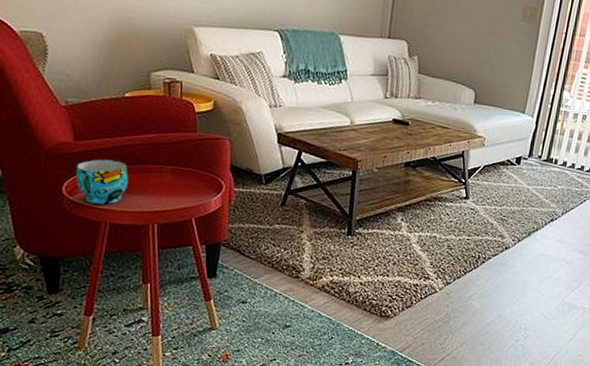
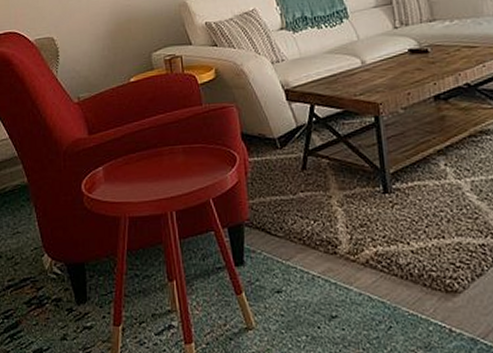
cup: present [76,159,129,205] -> none [93,148,142,198]

